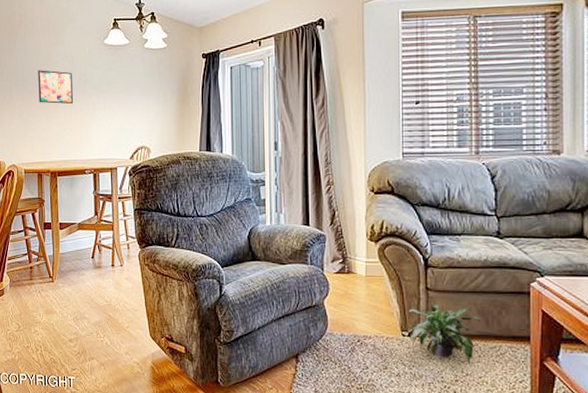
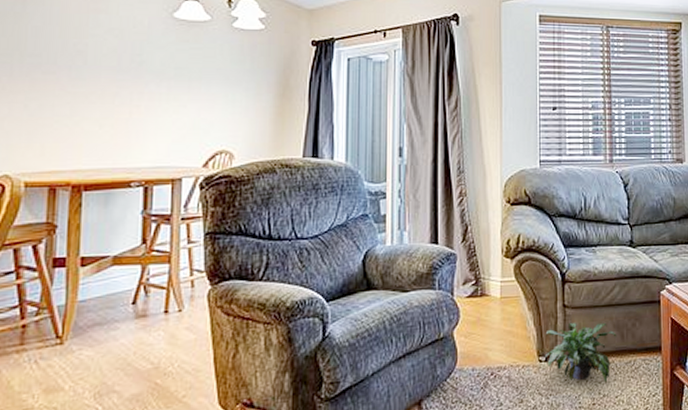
wall art: present [38,70,74,105] -> none [60,44,119,93]

